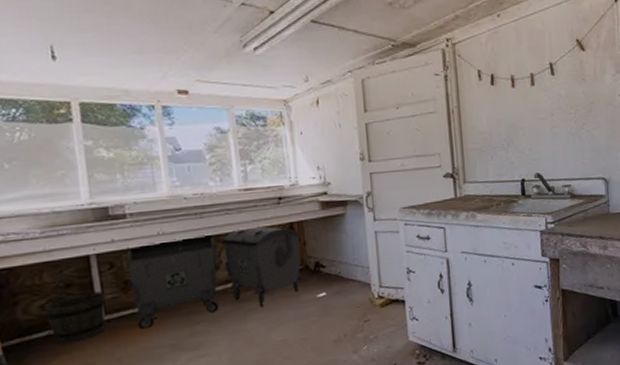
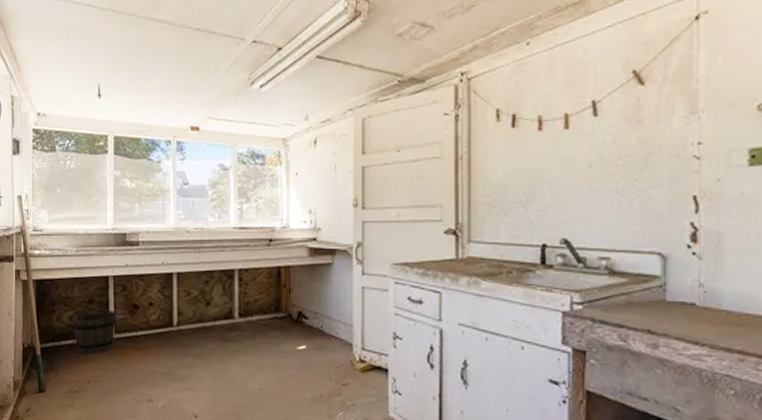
waste bin: present [123,226,302,330] -> none [132,265,288,353]

